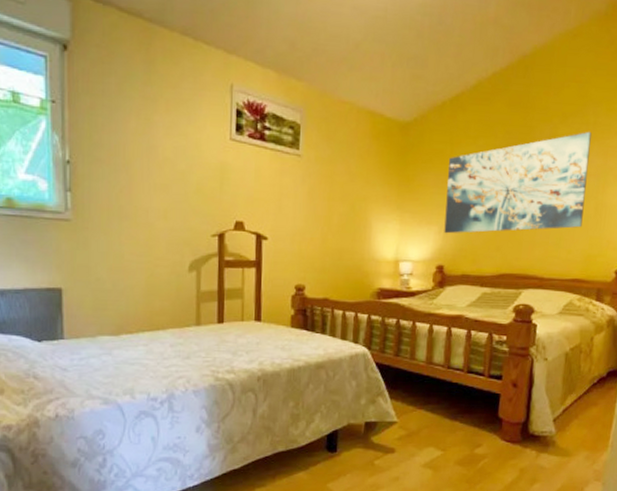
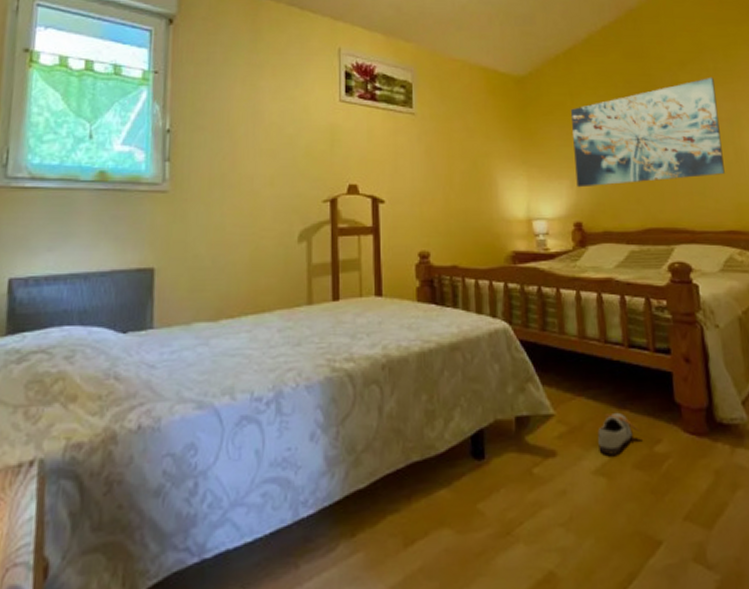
shoe: none [430,422,466,454] -> present [597,412,640,455]

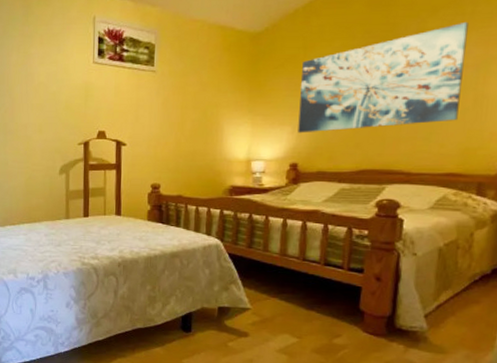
shoe: present [597,412,640,455] -> none [285,312,323,341]

